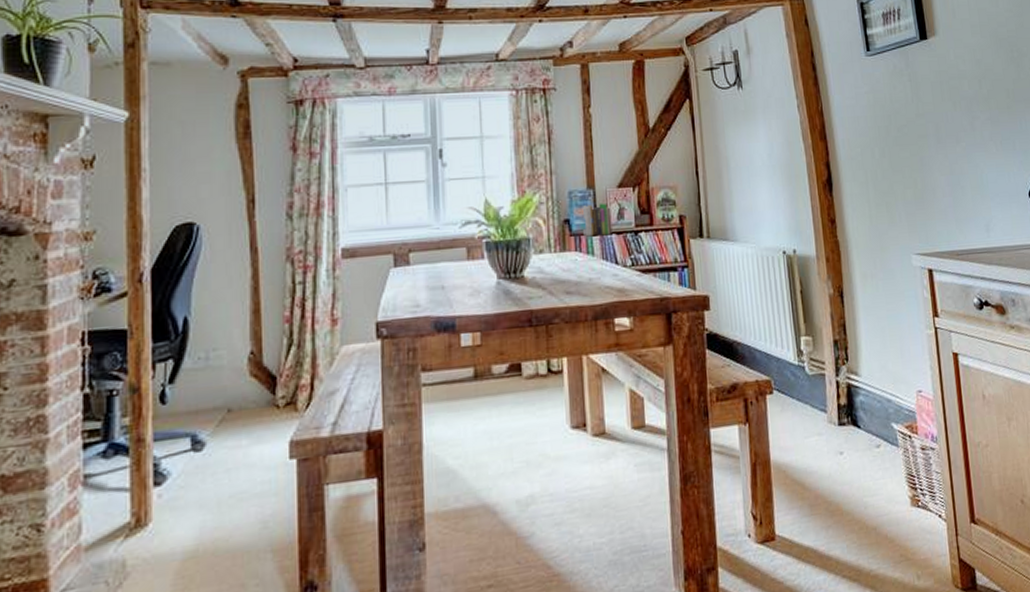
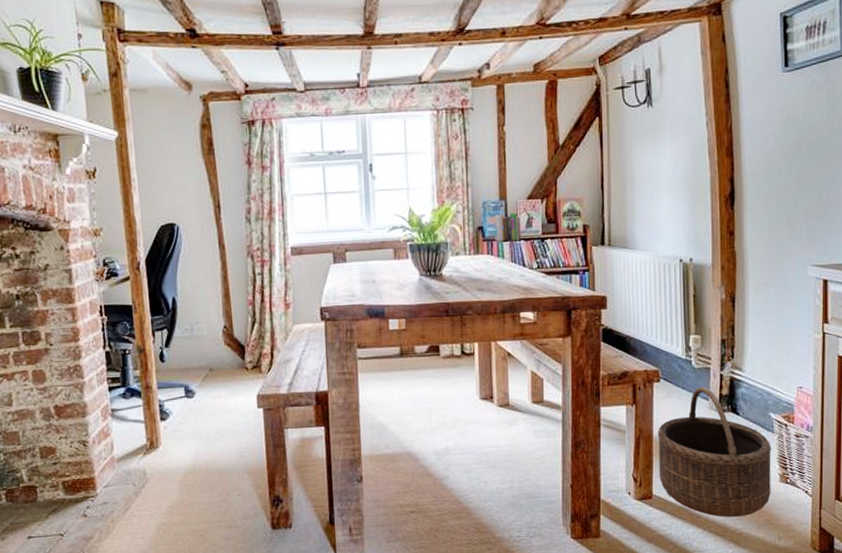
basket: none [774,396,903,557] -> present [657,386,771,517]

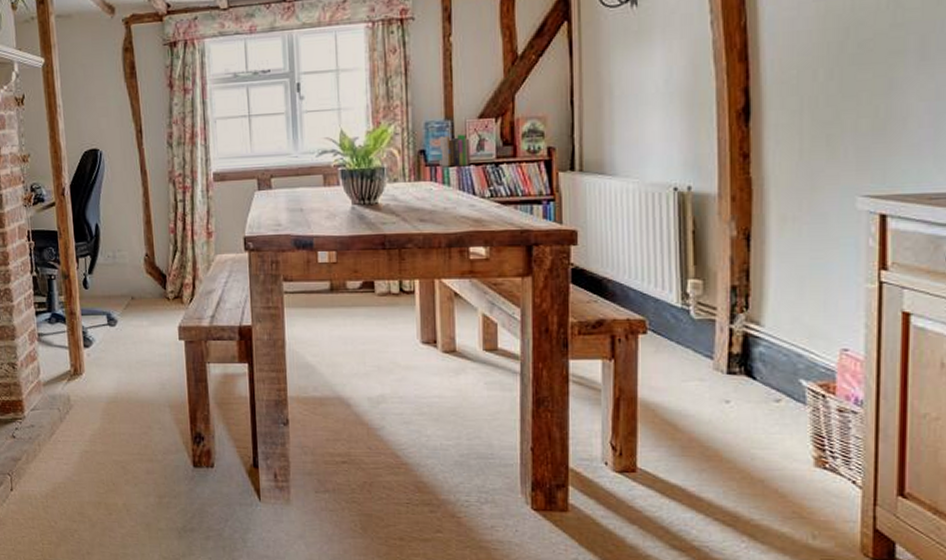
basket: present [657,386,771,517] -> none [643,341,802,505]

